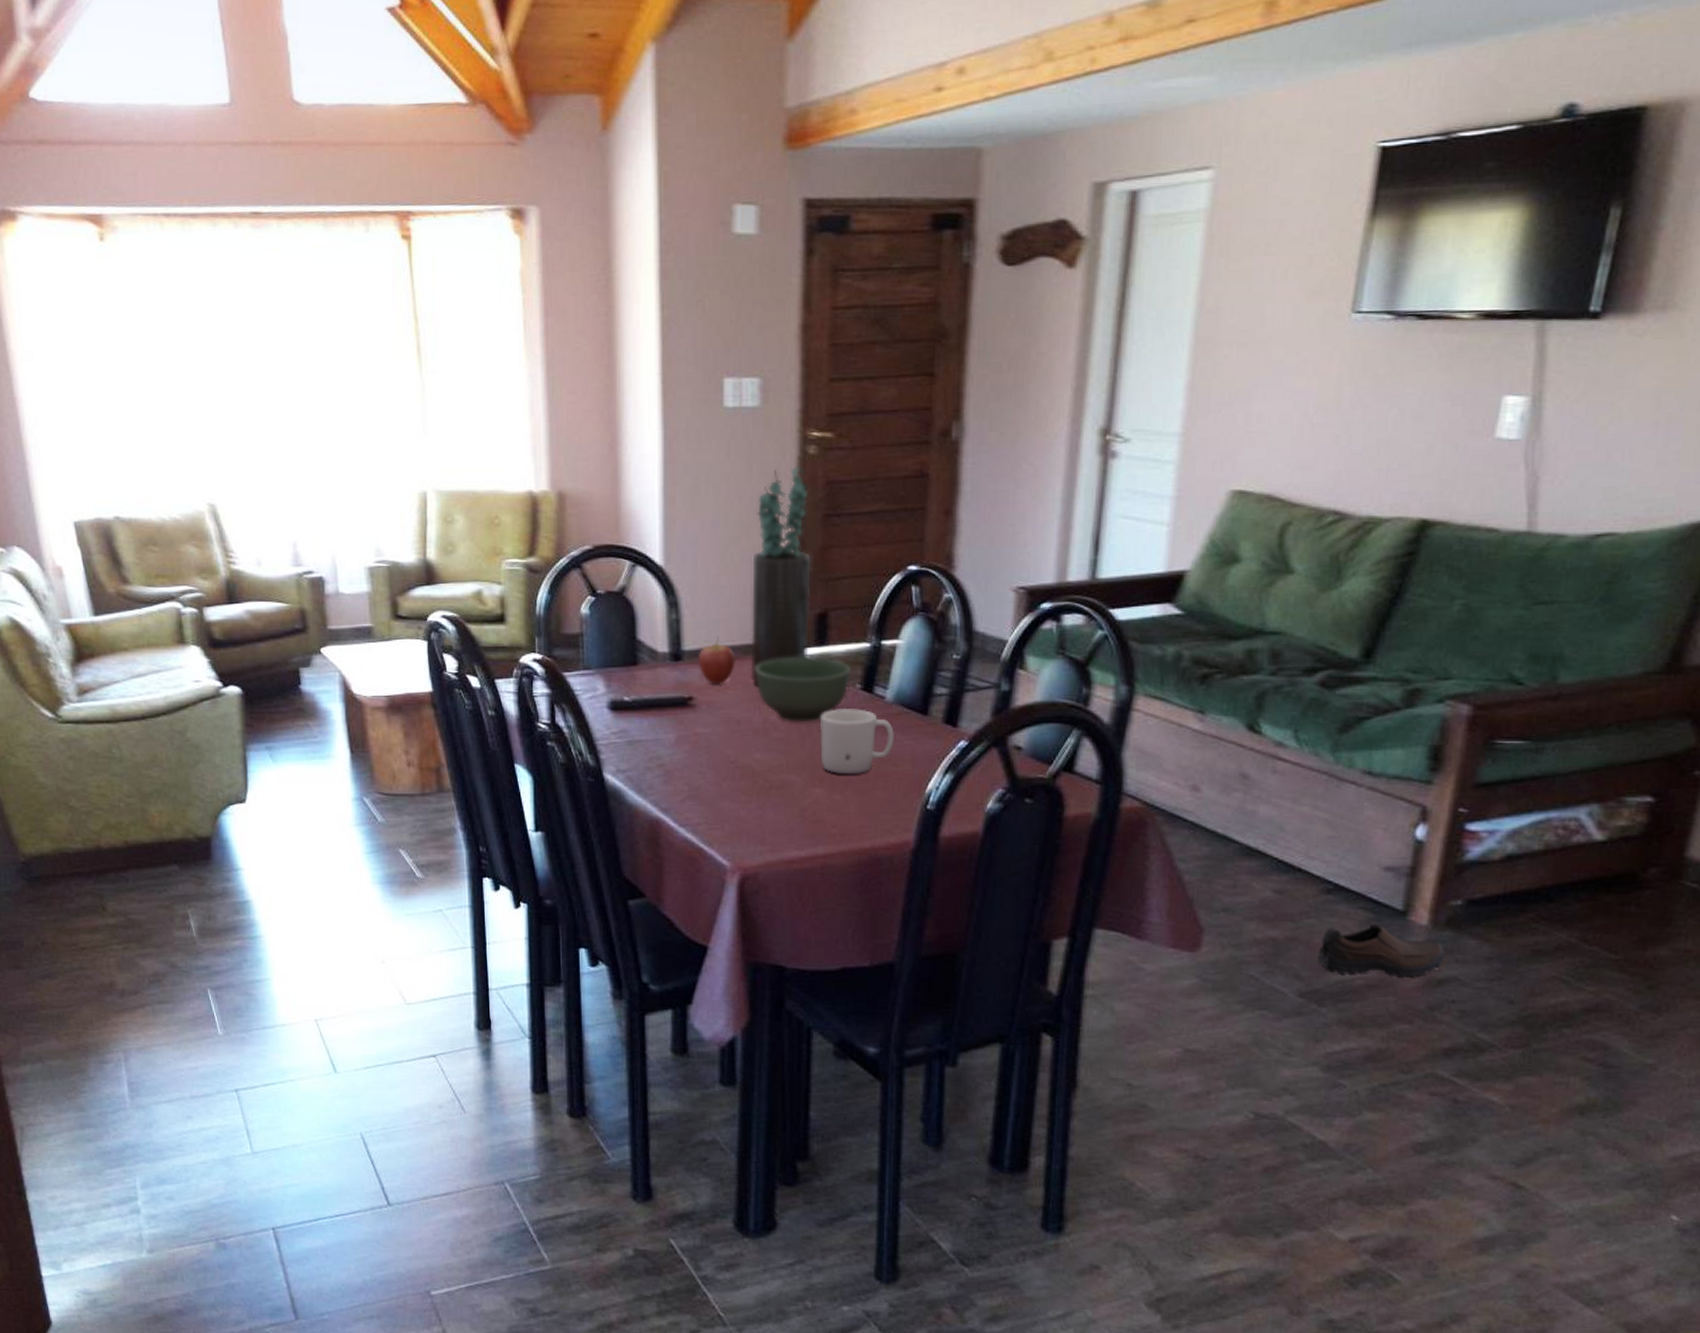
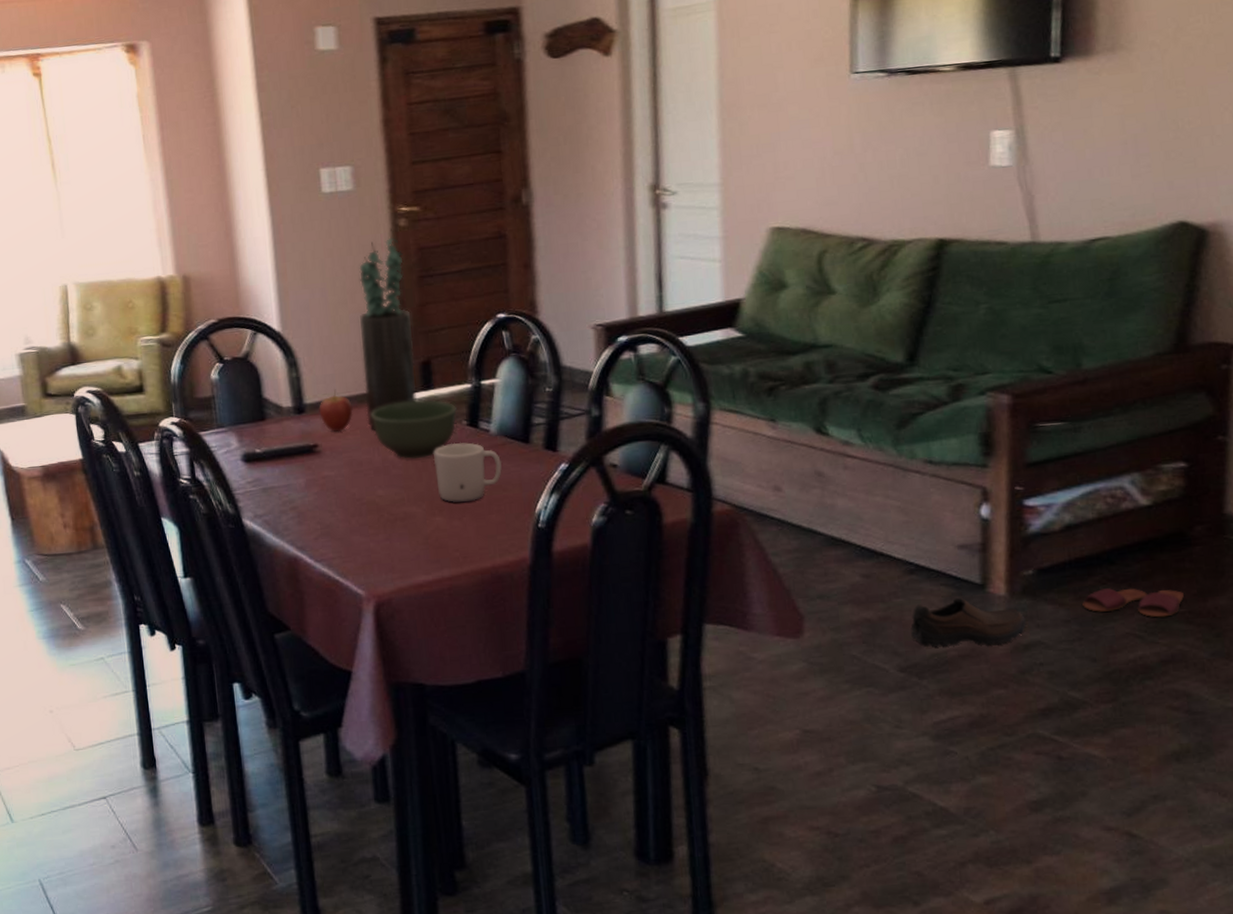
slippers: none [1509,927,1622,963] -> present [1082,588,1184,618]

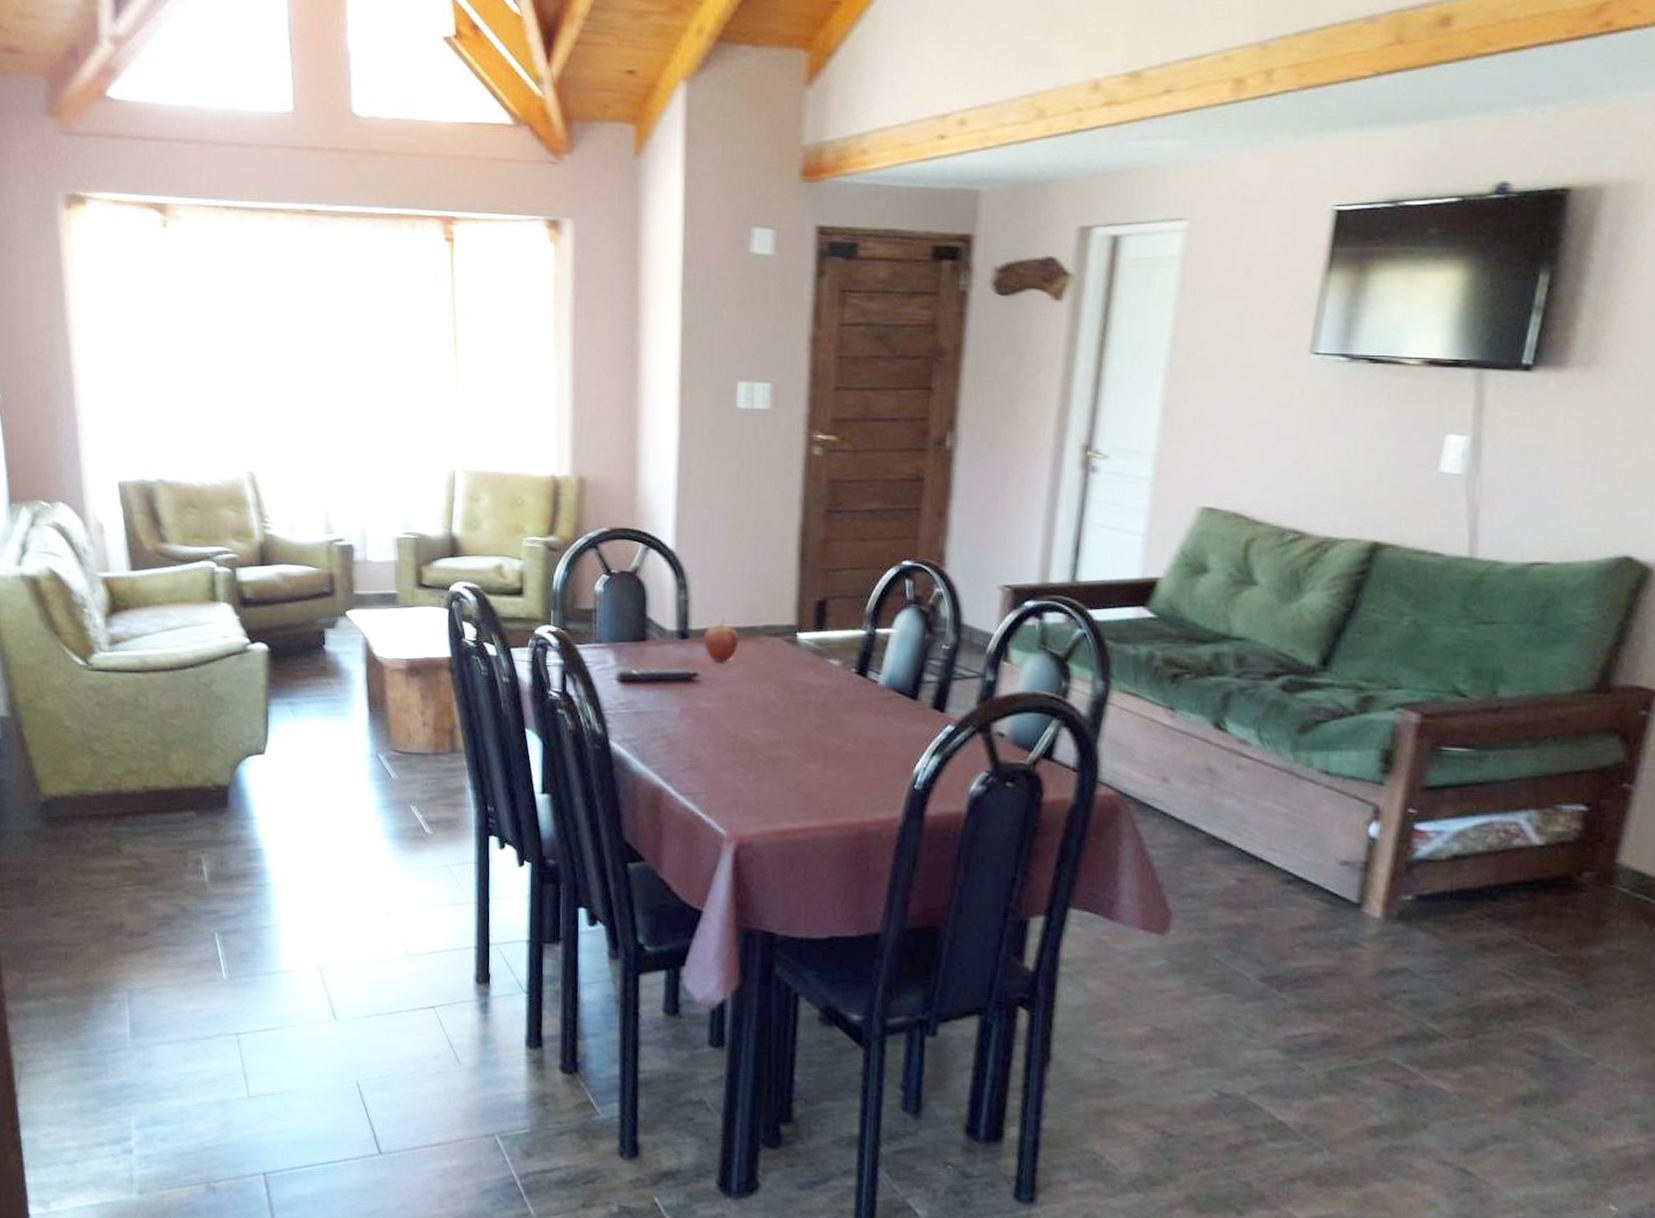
vase: present [359,229,418,432] -> none [752,456,813,667]
bowl: present [371,399,457,459] -> none [757,640,847,701]
mug: present [433,442,502,503] -> none [815,689,887,753]
shoe: present [910,597,1026,647] -> none [1278,914,1396,966]
slippers: present [1082,588,1184,618] -> none [1456,923,1560,960]

